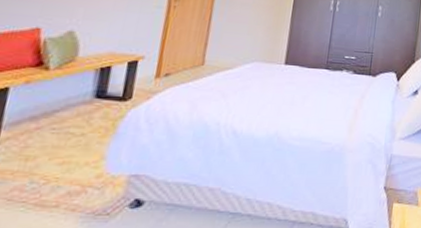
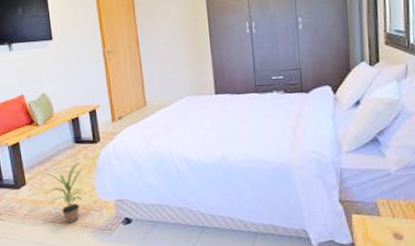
potted plant: none [27,122,95,204] -> present [43,162,84,223]

